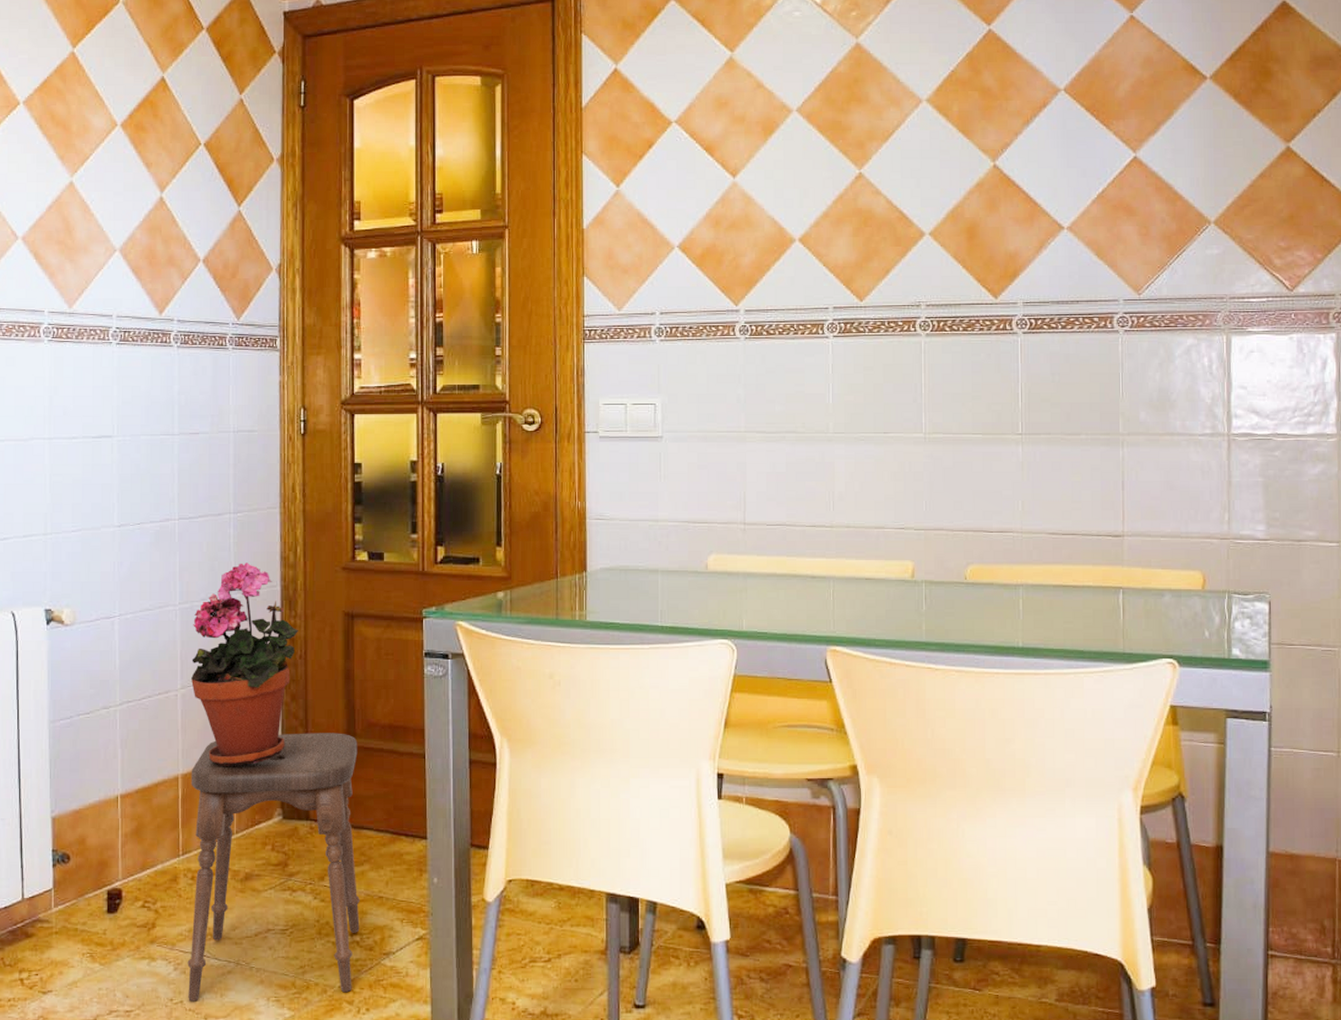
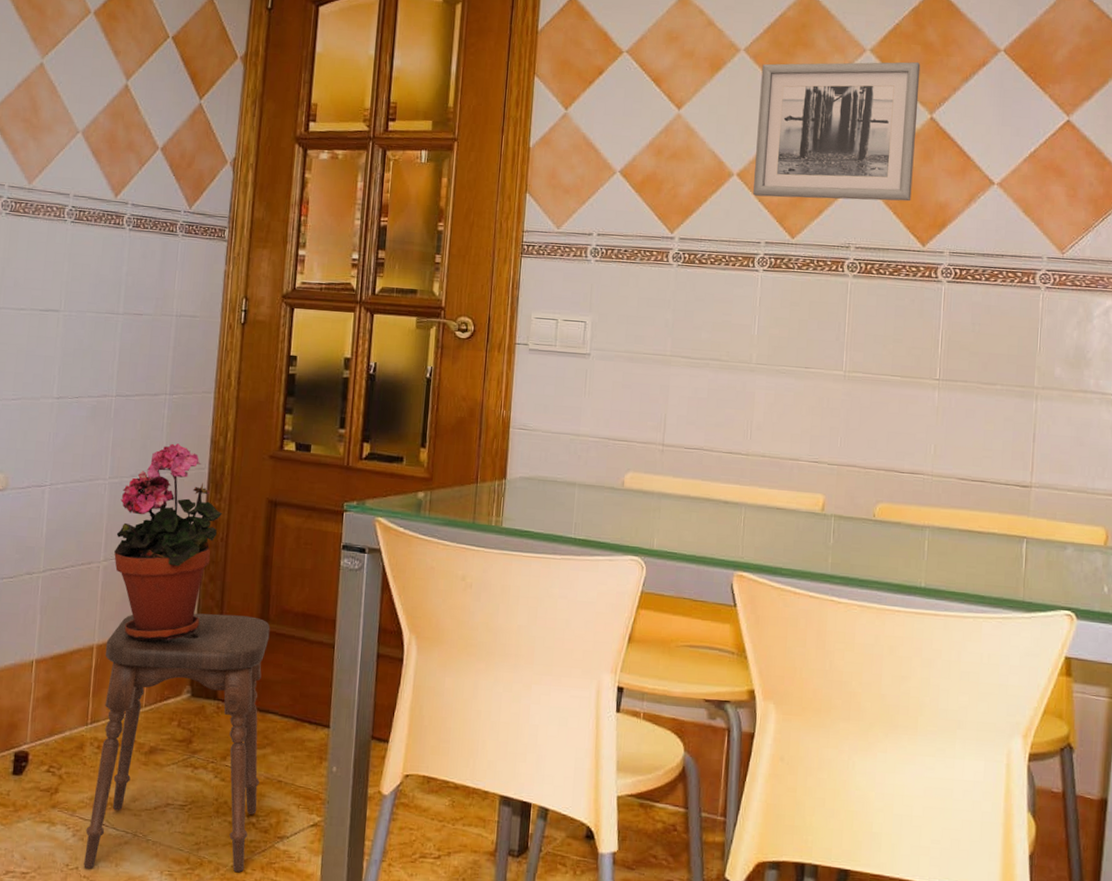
wall art: none [816,108,980,260] -> present [753,61,921,202]

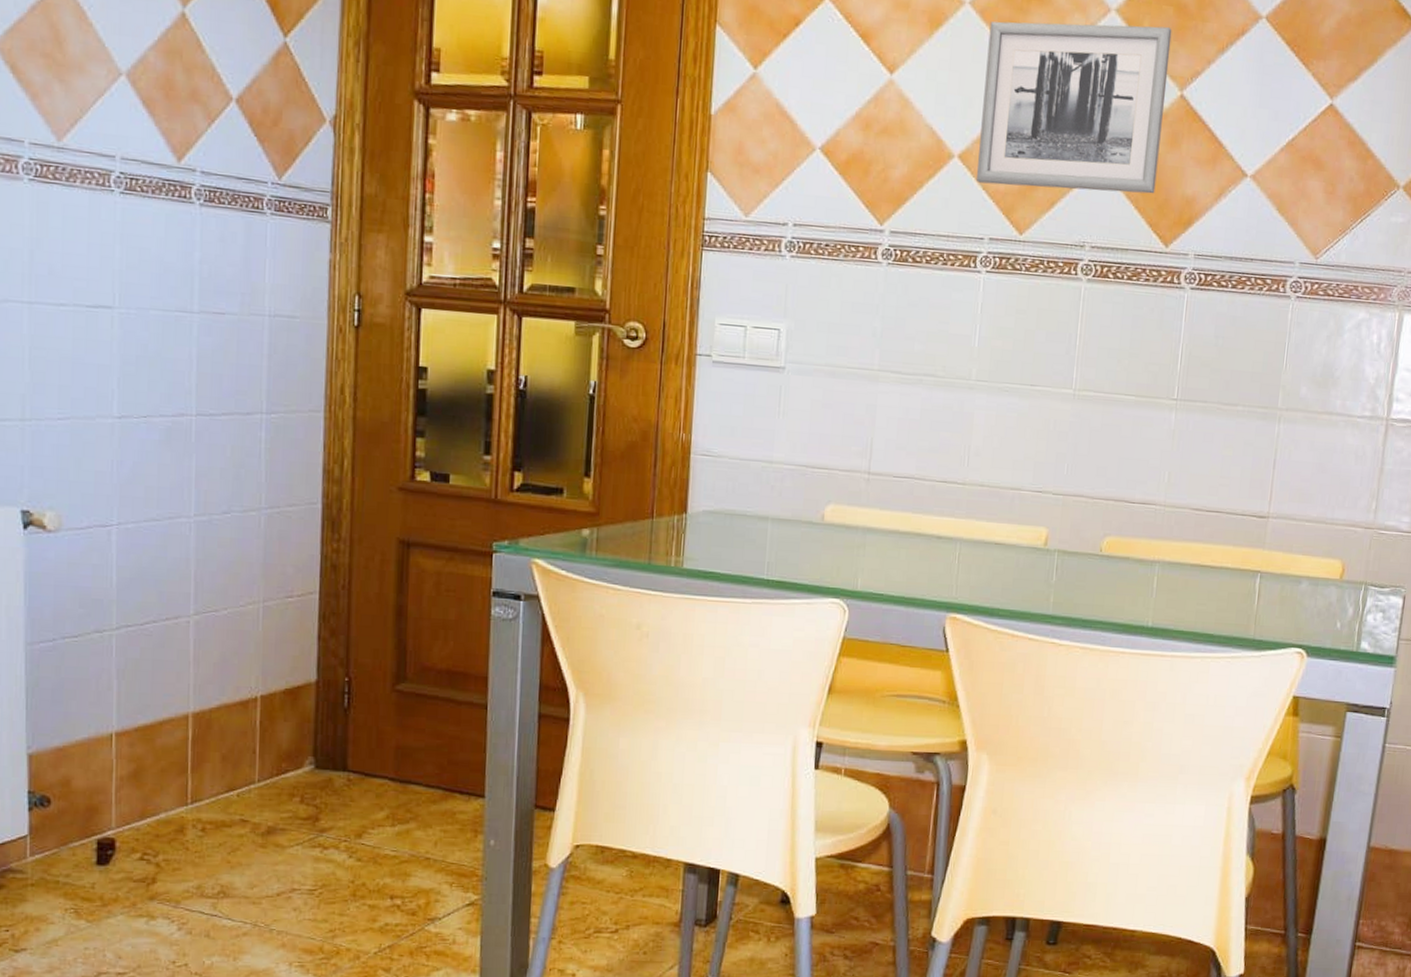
stool: present [83,613,270,873] -> none [194,673,408,965]
potted plant: present [114,443,222,641] -> none [207,473,342,707]

